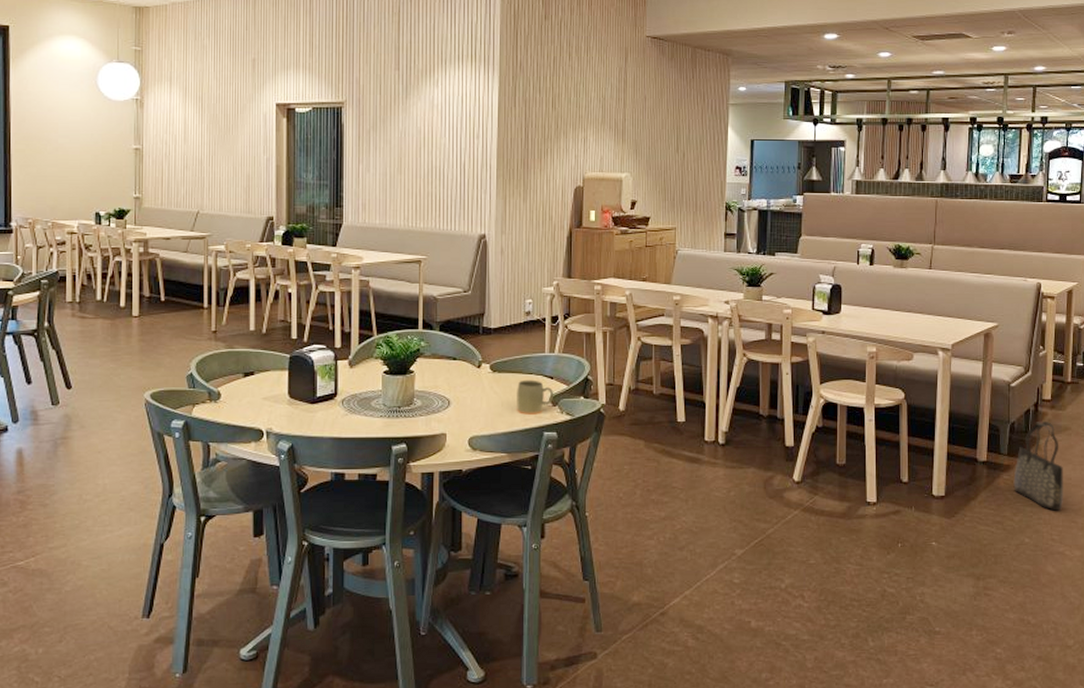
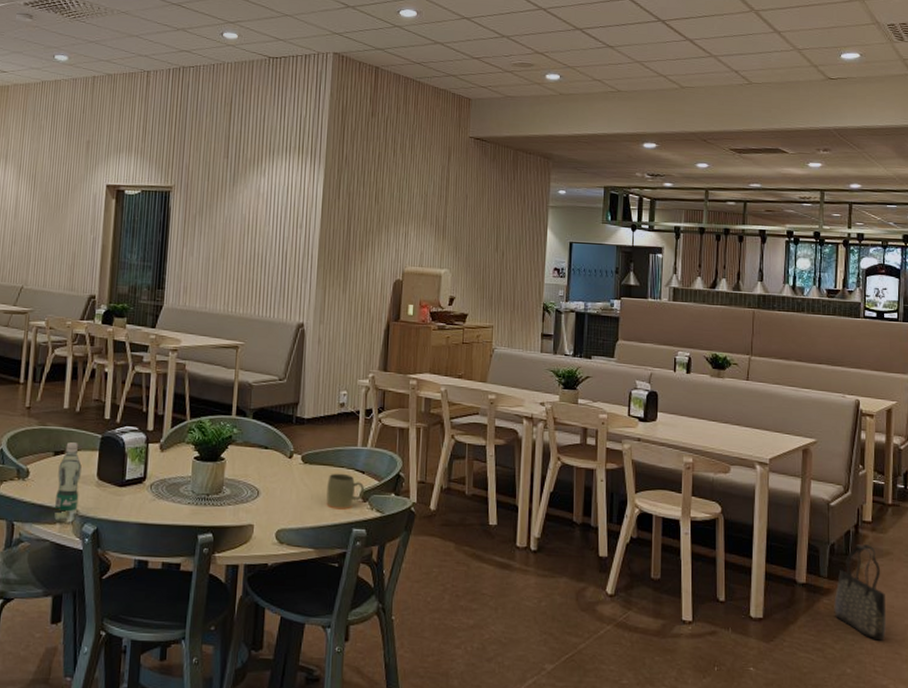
bottle: none [248,363,272,441] -> present [53,442,82,523]

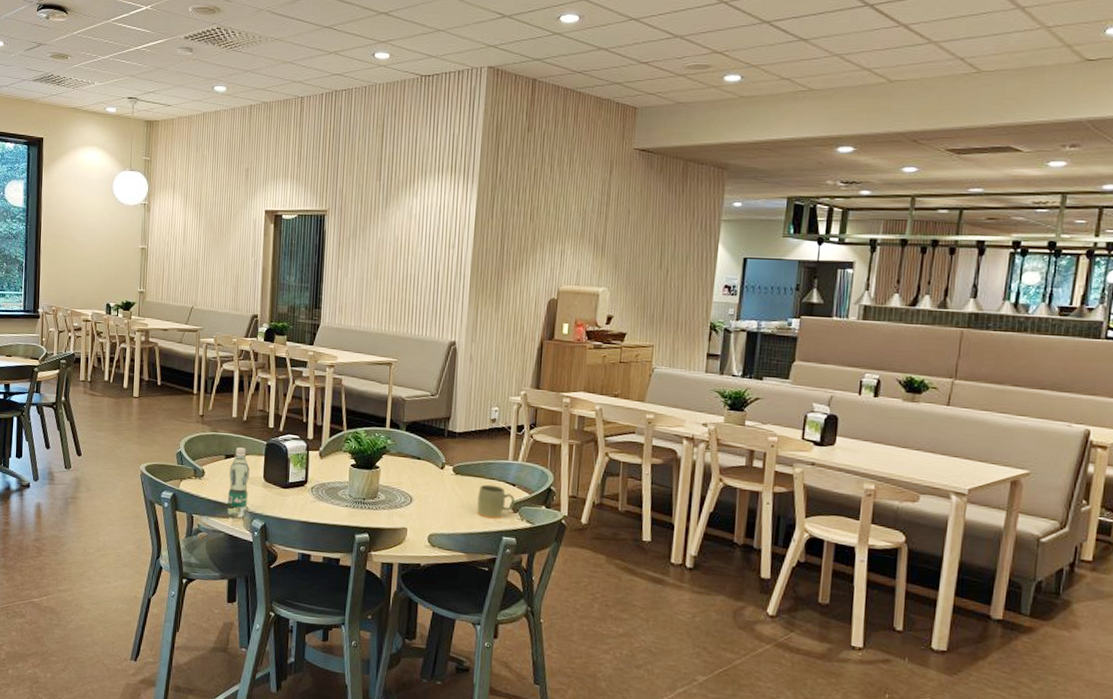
tote bag: present [834,544,887,641] -> none [1034,583,1102,685]

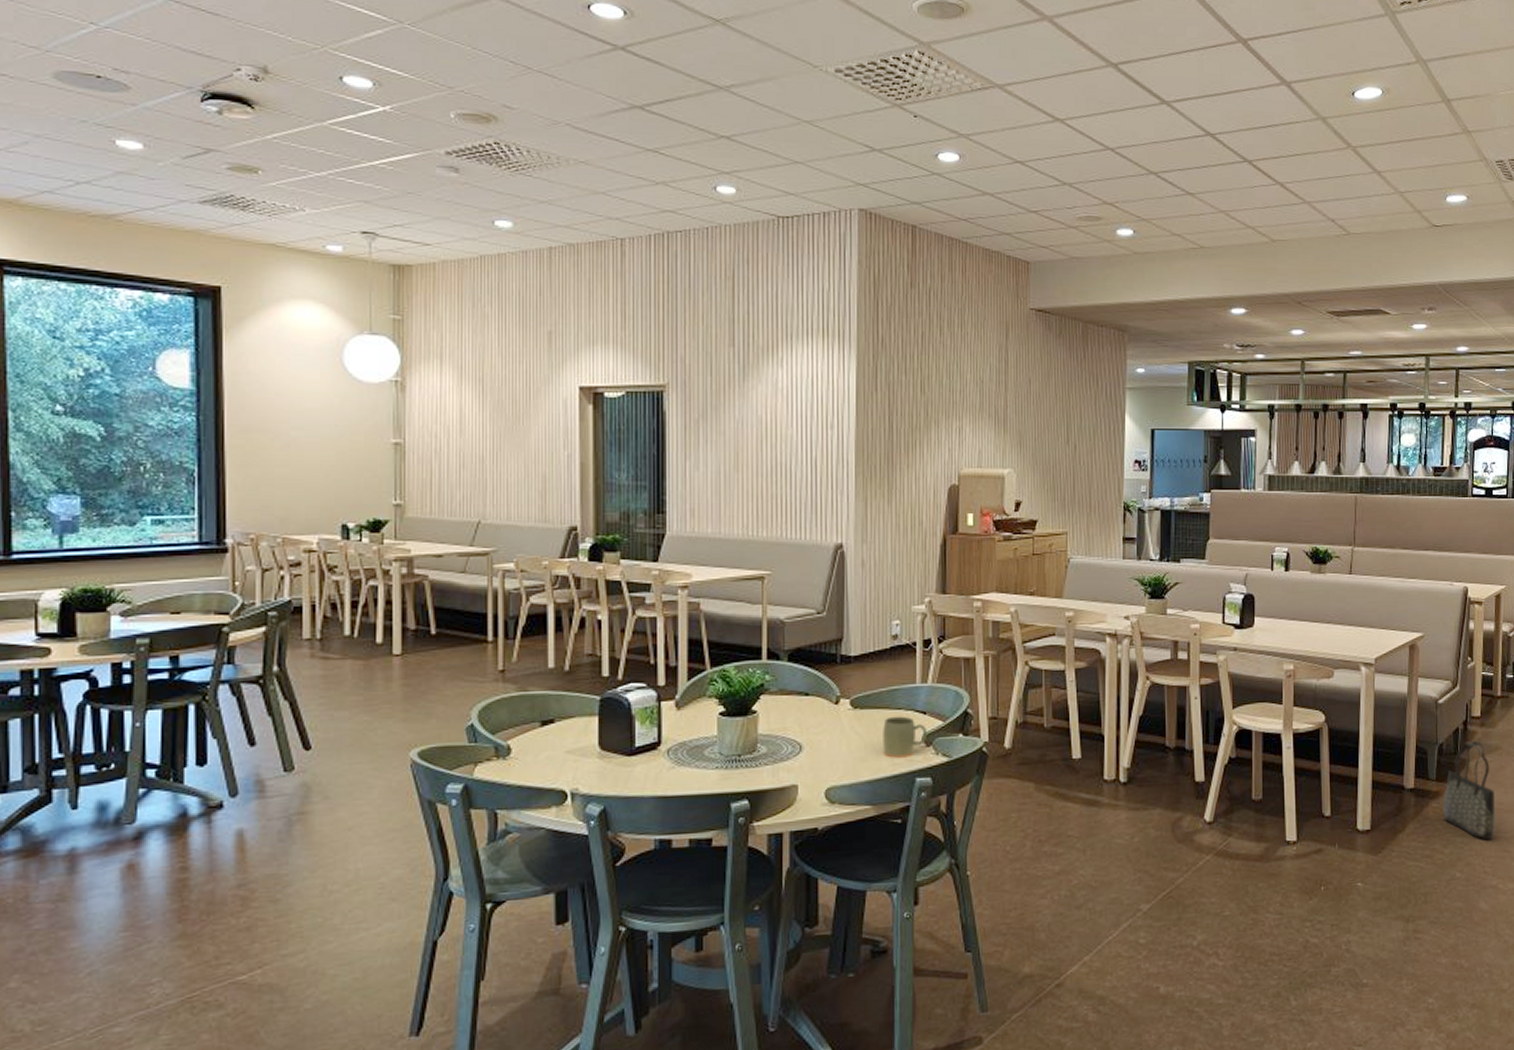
bottle: present [226,447,250,518] -> none [547,708,578,805]
tote bag: none [1034,583,1102,685] -> present [1443,741,1496,840]

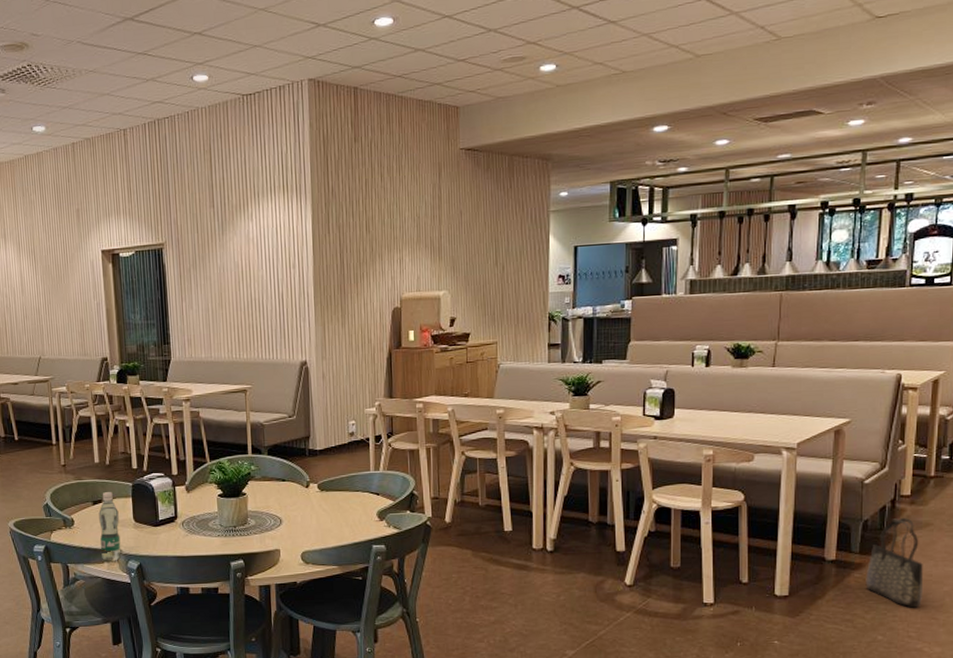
bottle: none [547,708,578,805] -> present [98,492,121,561]
mug: present [883,716,928,758] -> none [344,496,381,529]

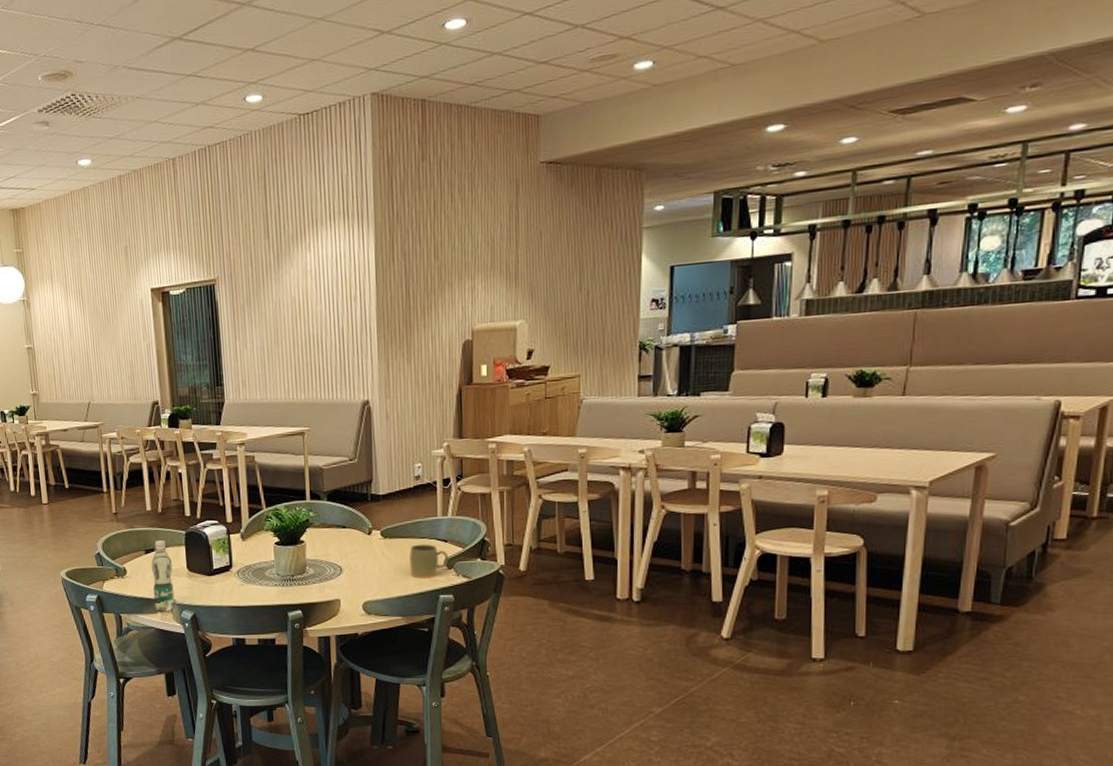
mug: none [344,496,381,529] -> present [409,544,449,578]
tote bag: present [865,518,924,608] -> none [1006,564,1079,666]

